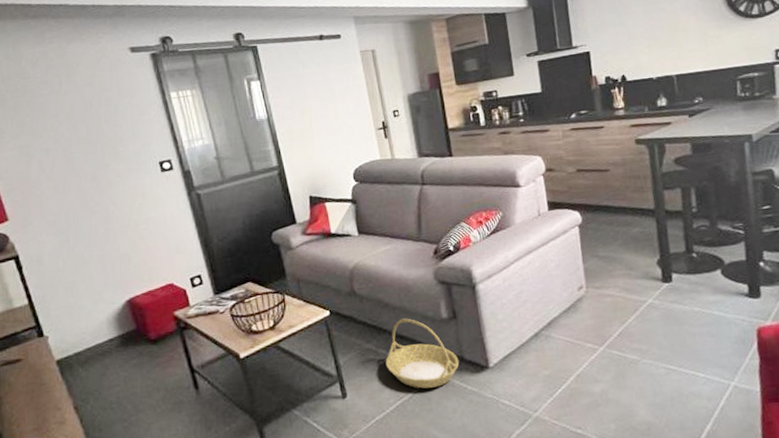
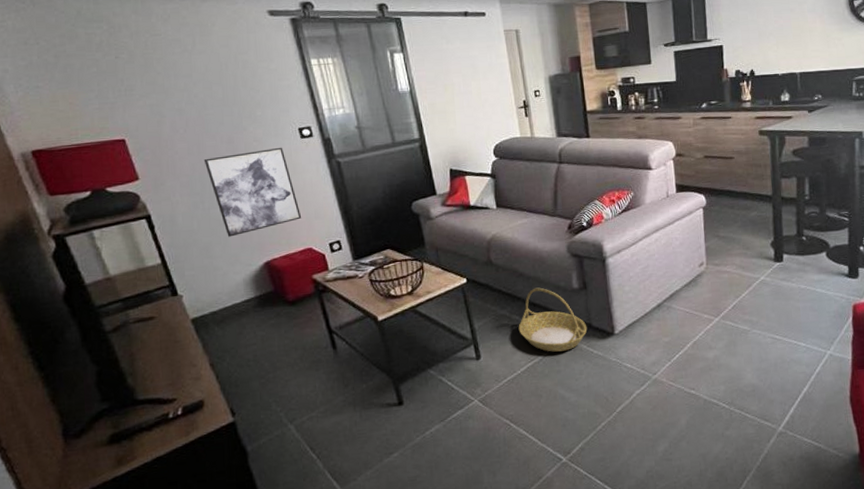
wall art: none [69,182,163,275] -> present [203,147,302,237]

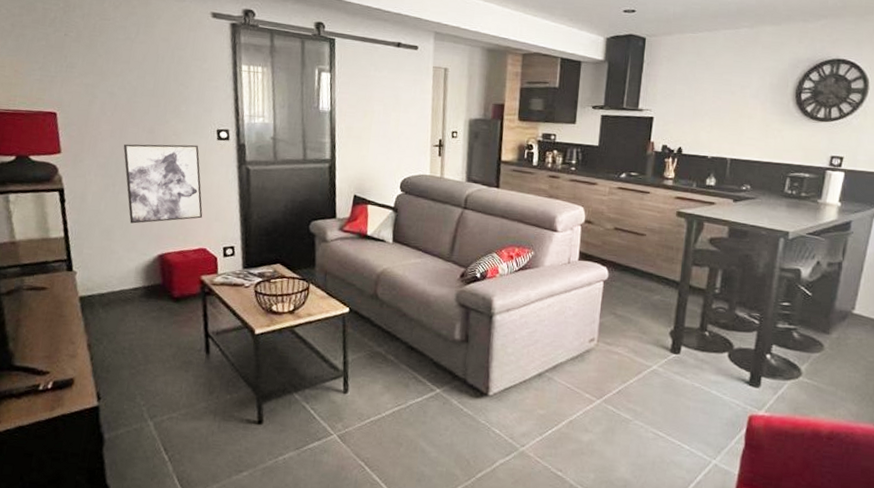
basket: present [518,287,588,352] -> none [391,331,462,403]

